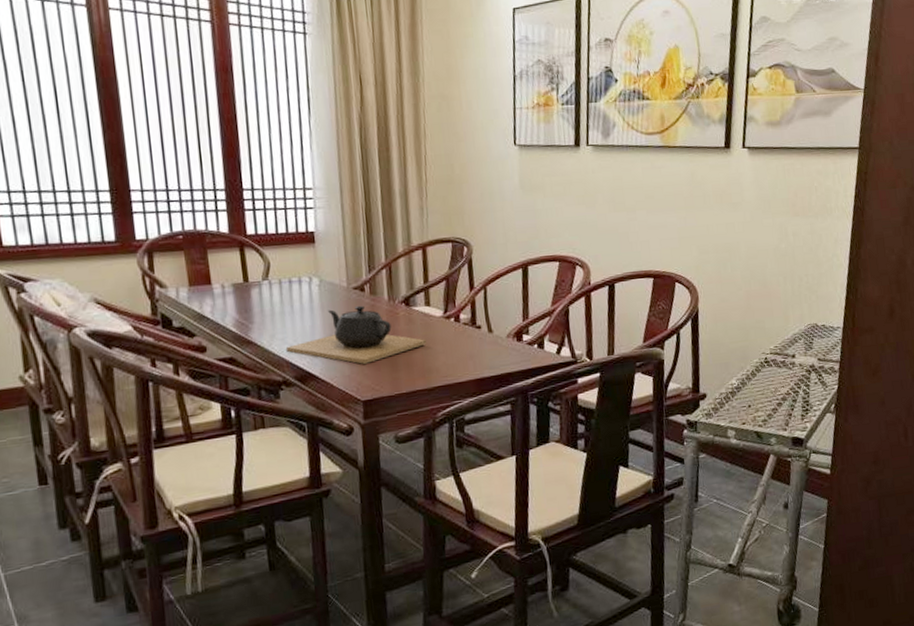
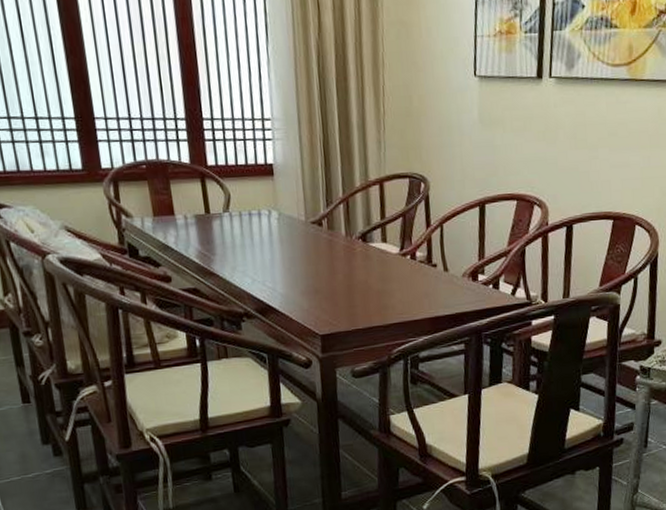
teapot: present [285,305,427,364] -> none [246,240,384,299]

